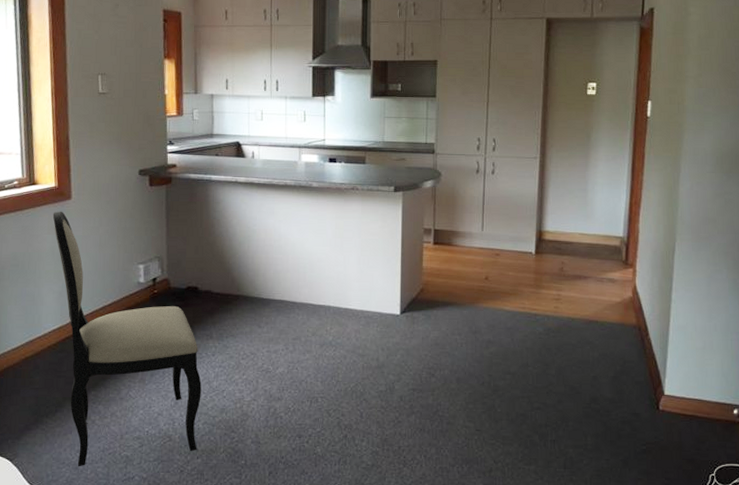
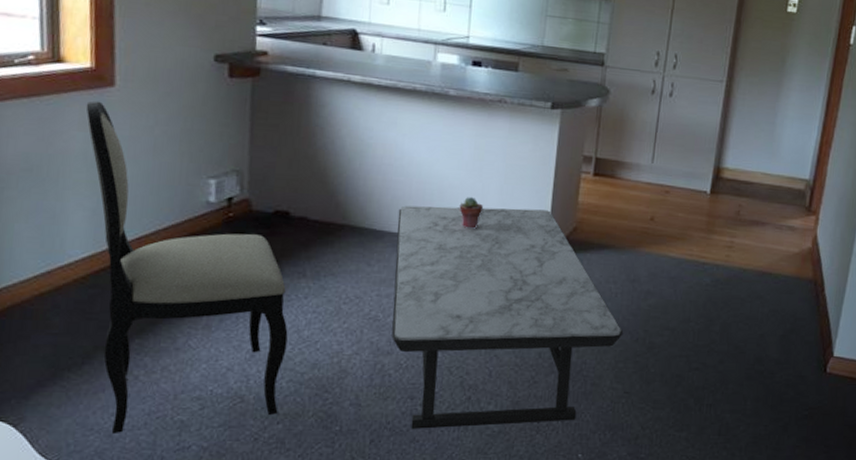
coffee table: none [279,275,471,463] -> present [391,205,624,429]
potted succulent: none [327,268,346,294] -> present [459,197,484,229]

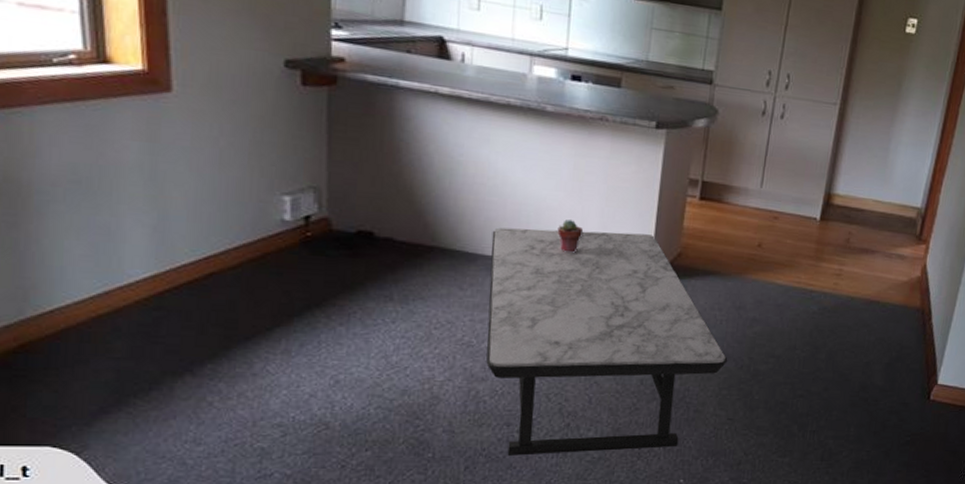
dining chair: present [86,100,288,435] -> none [139,107,375,462]

